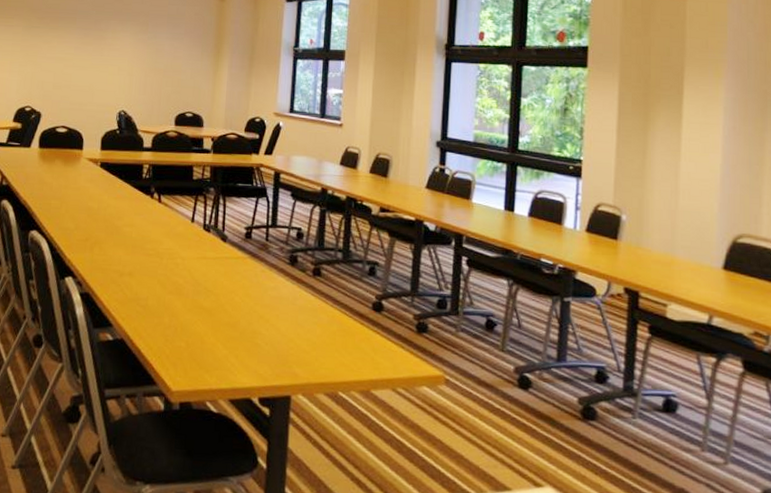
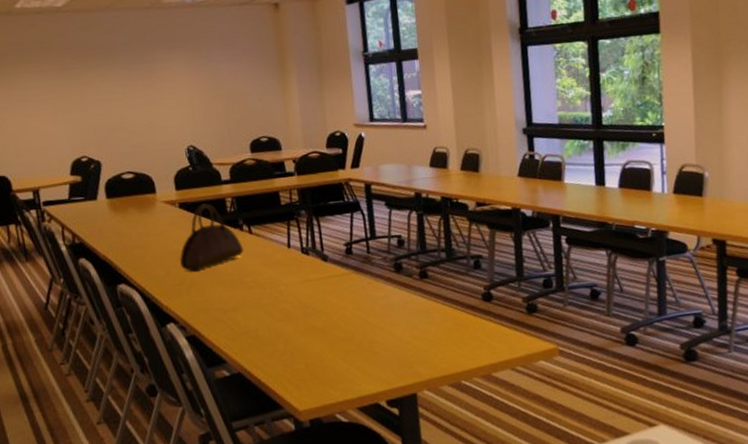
handbag: none [90,167,150,230] -> present [179,203,244,271]

